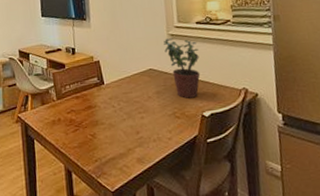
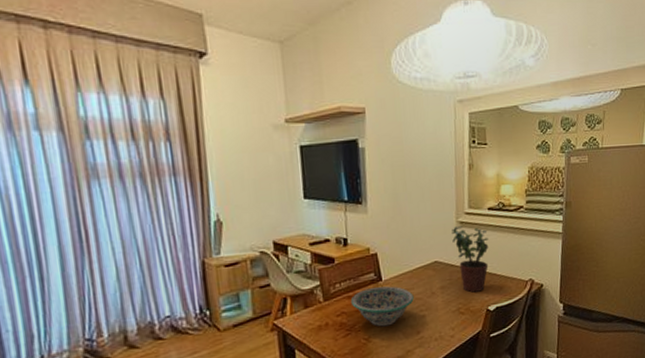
decorative bowl: none [78,89,133,125] -> present [350,286,414,327]

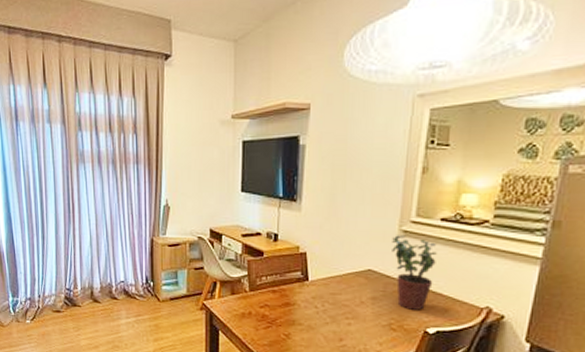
decorative bowl: present [350,286,414,327] -> none [274,285,340,327]

